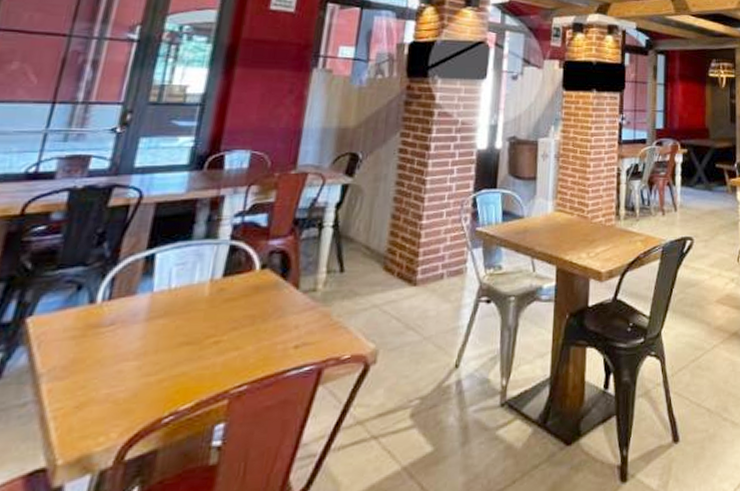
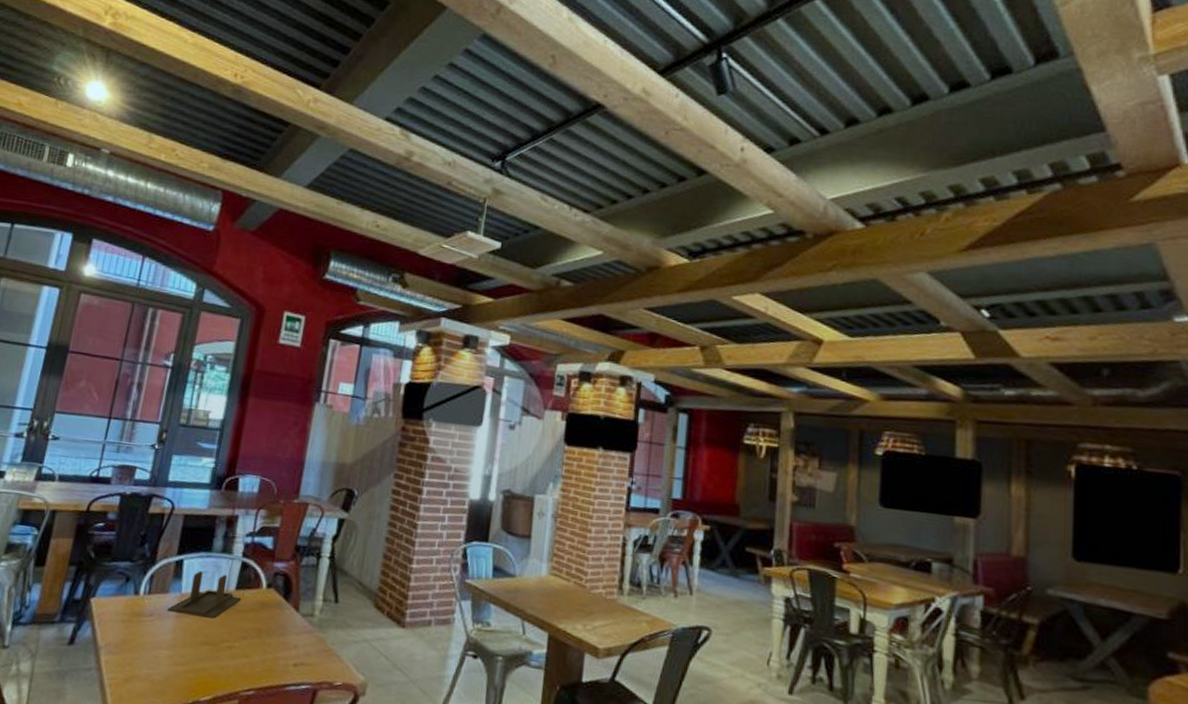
napkin holder: none [134,262,229,316] -> present [167,570,241,619]

